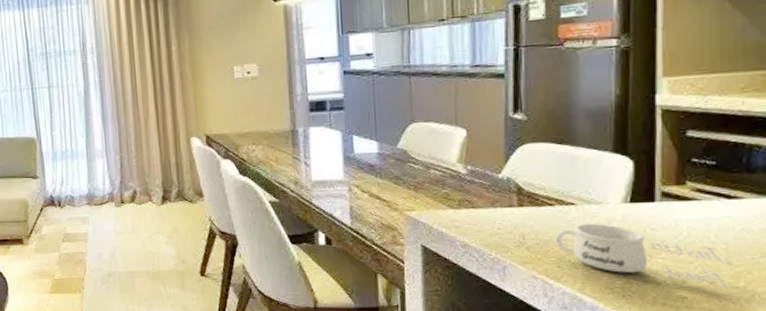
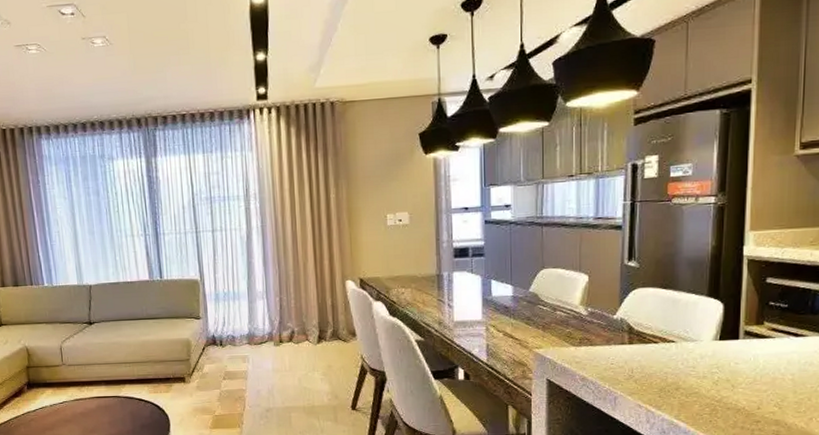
mug: present [555,223,731,288] -> none [658,358,795,413]

